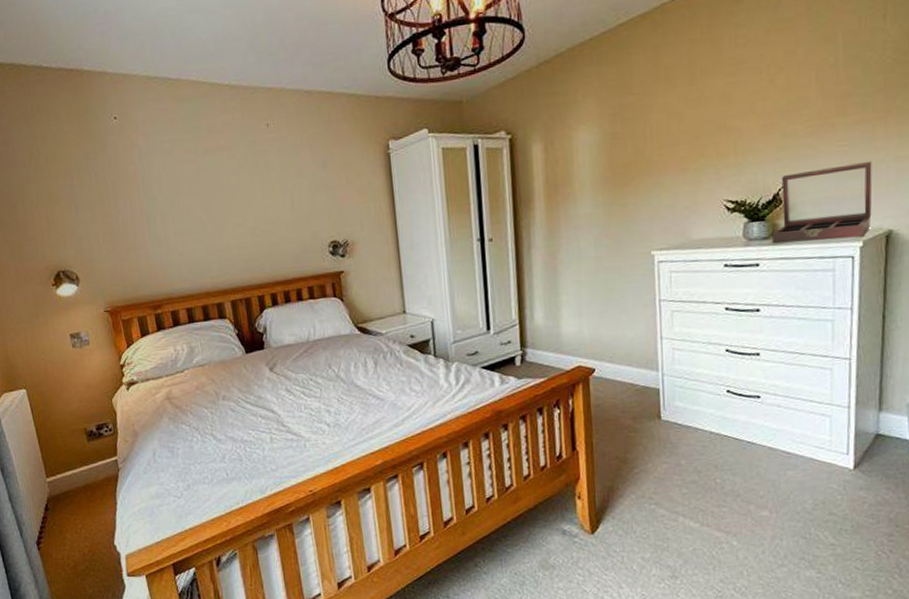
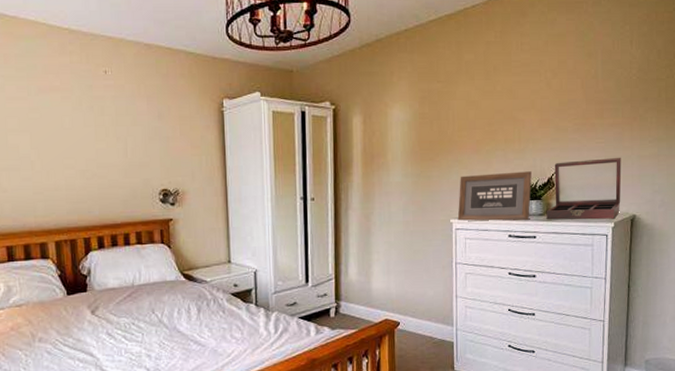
picture frame: none [660,188,752,253] -> present [457,171,532,221]

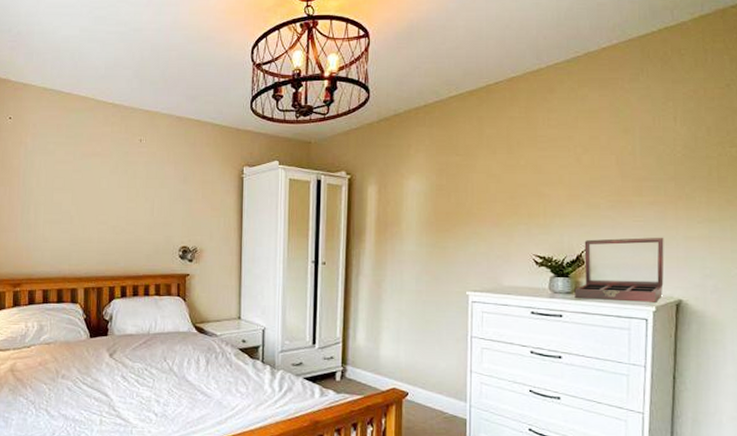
picture frame: present [457,171,532,221] -> none [474,247,558,298]

